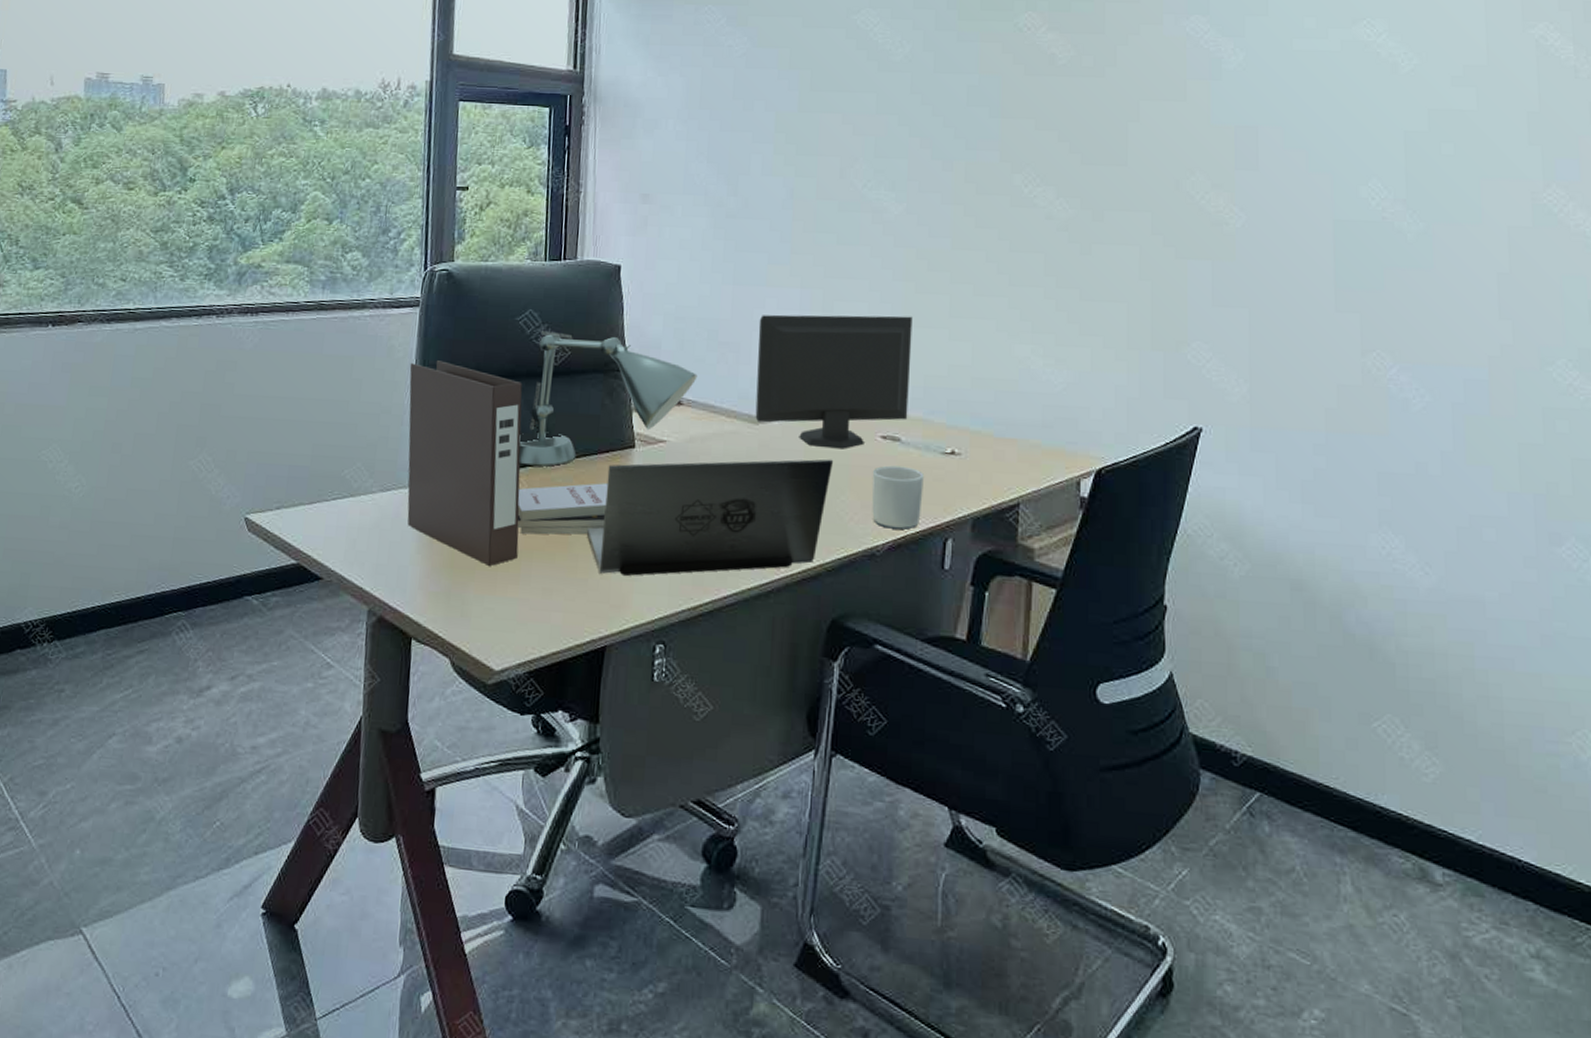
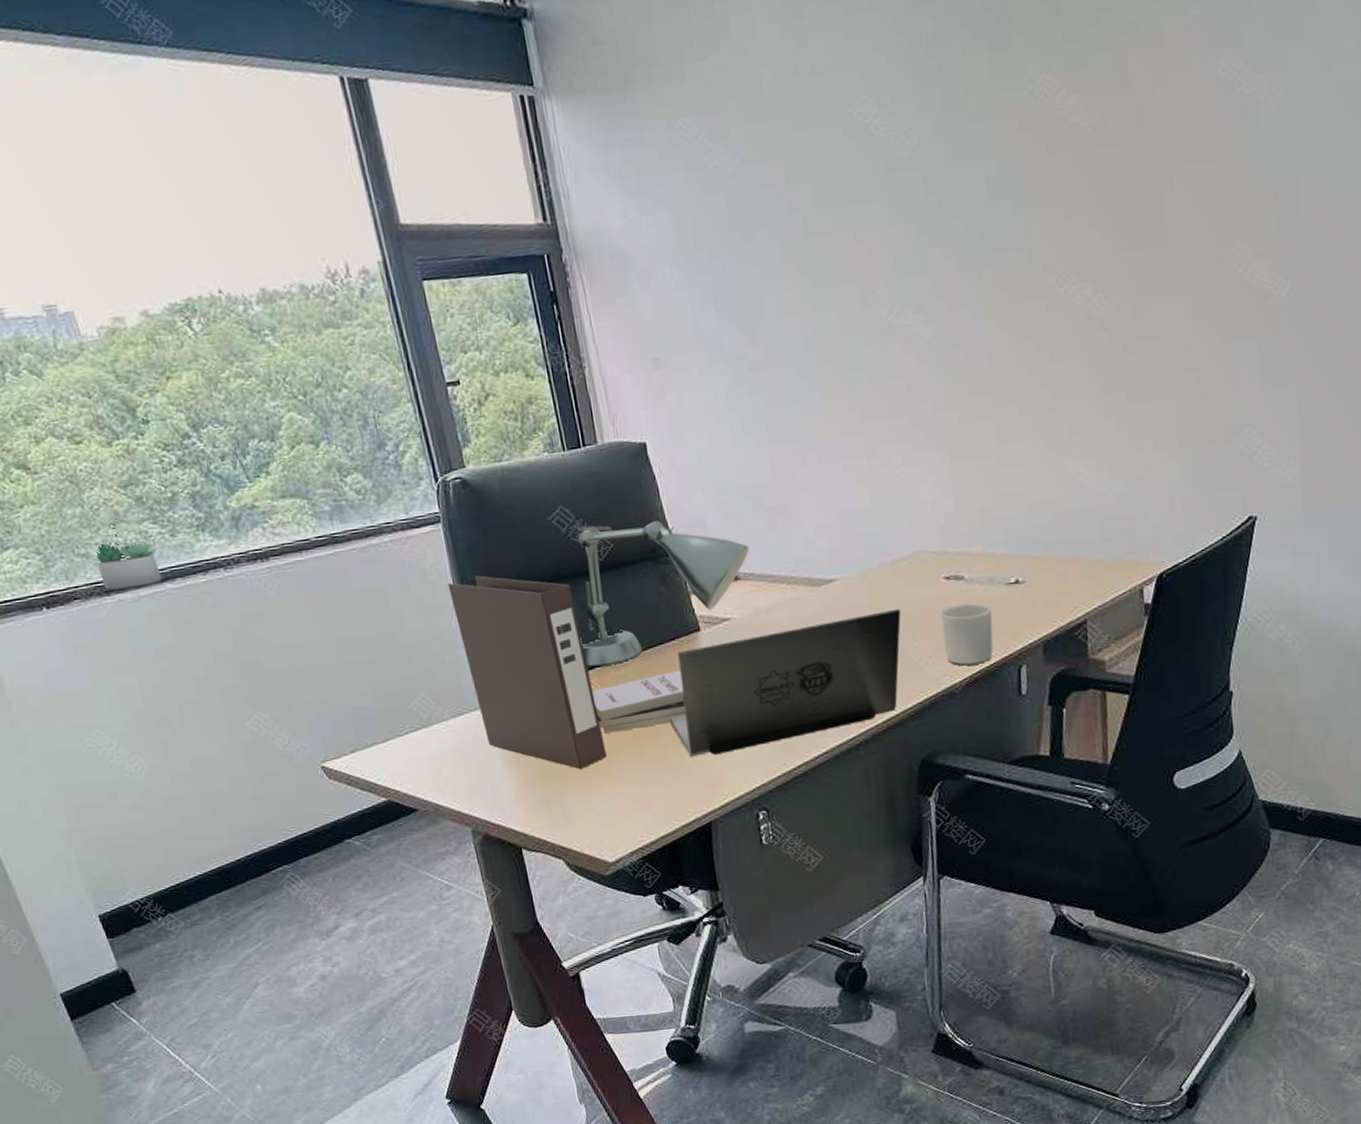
succulent plant: none [108,260,165,320] -> present [95,522,163,590]
monitor: present [755,314,913,449] -> none [802,449,968,599]

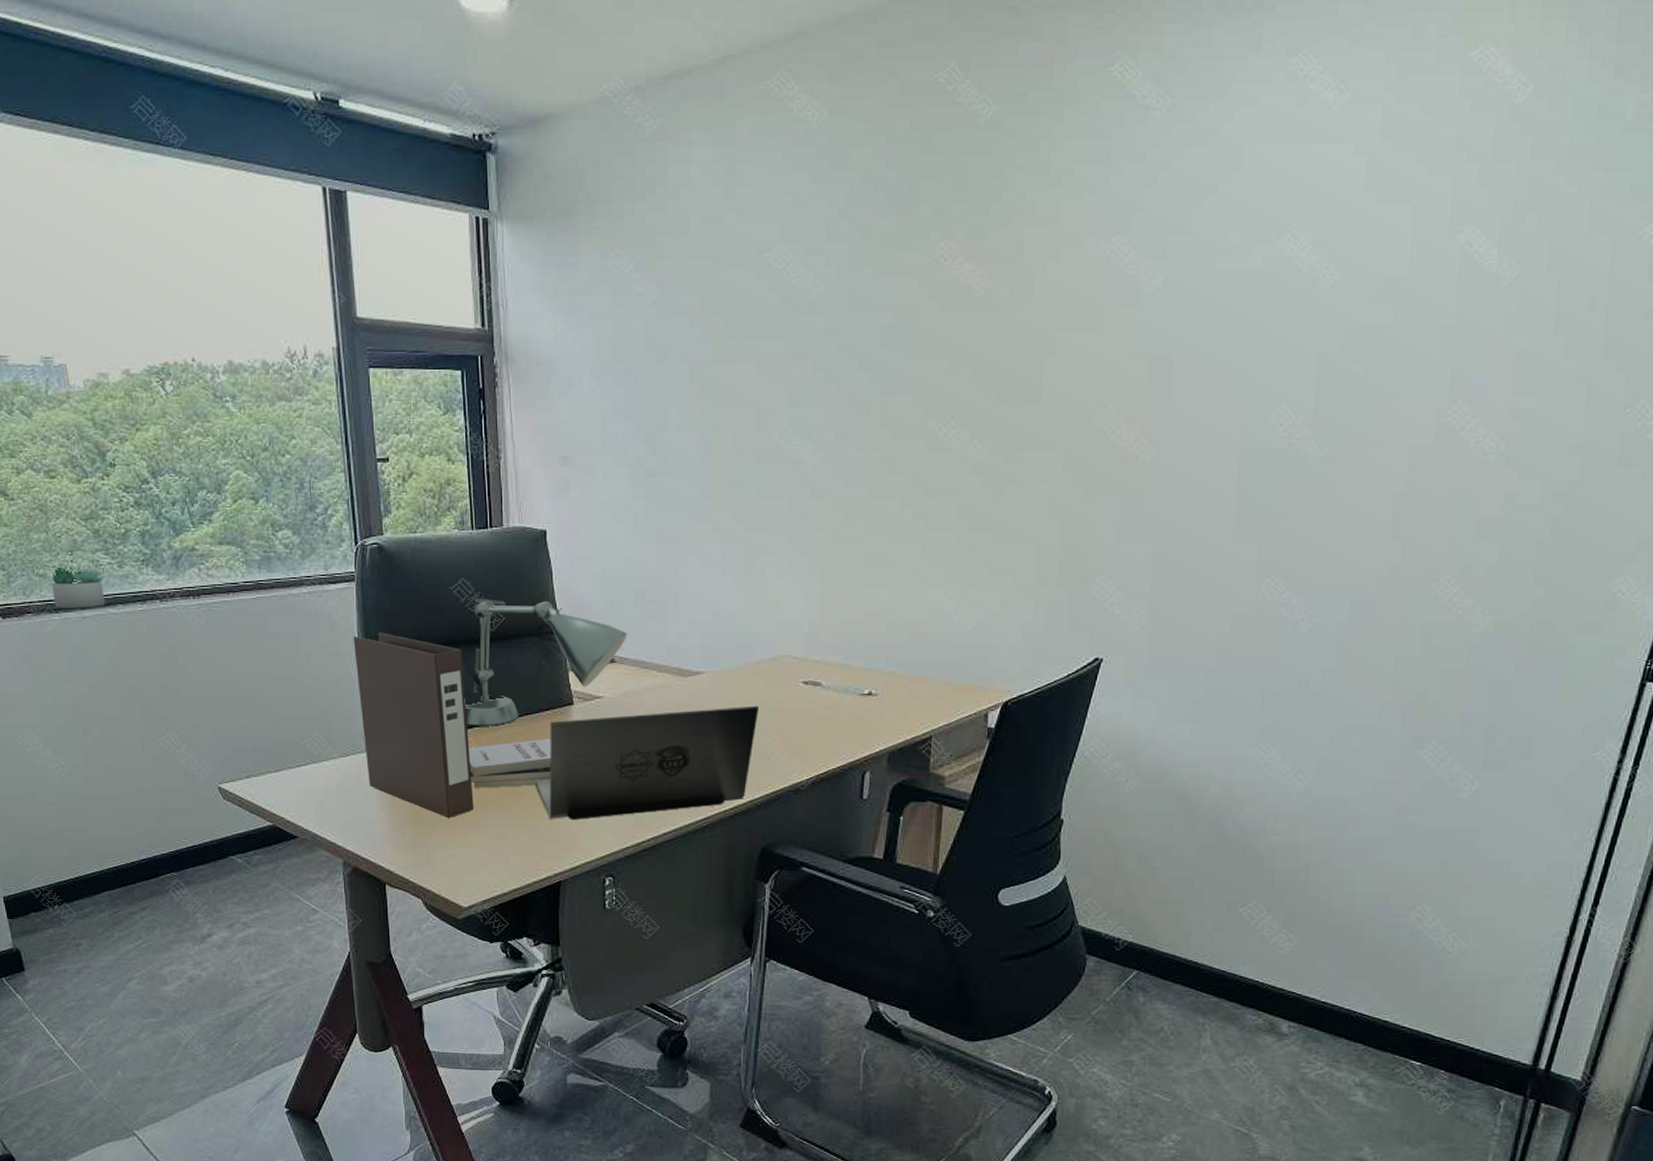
mug: present [940,603,994,666] -> none [795,708,843,765]

